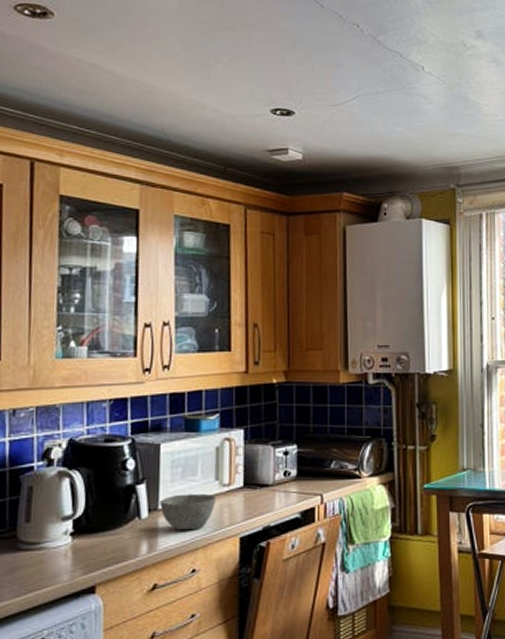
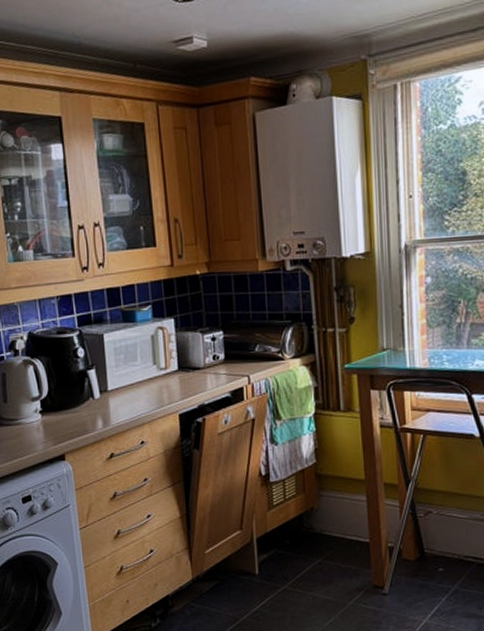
bowl: present [160,493,217,531] -> none [108,376,156,409]

